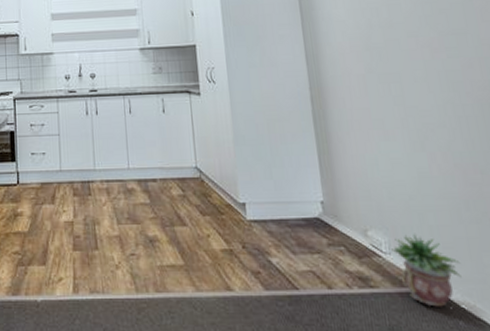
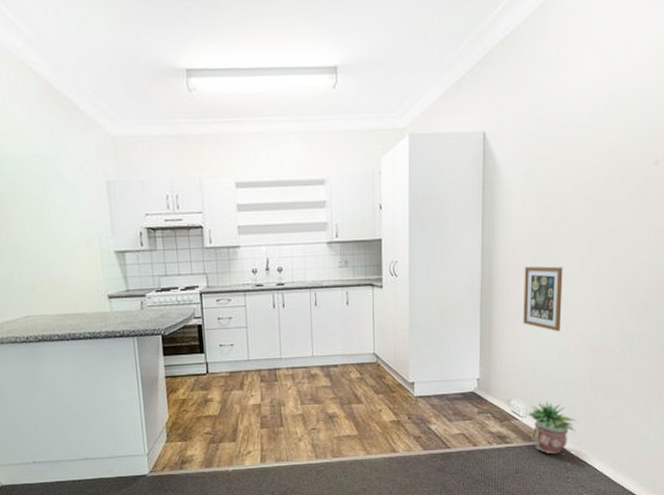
picture frame: none [358,72,416,148] -> present [523,266,563,332]

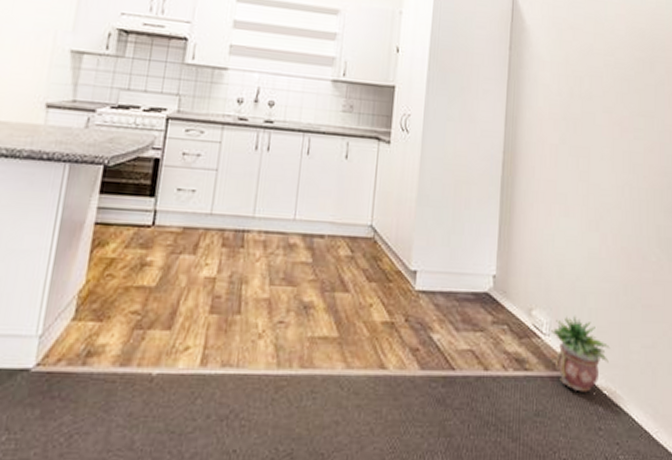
picture frame: present [523,266,563,332] -> none [549,142,593,227]

